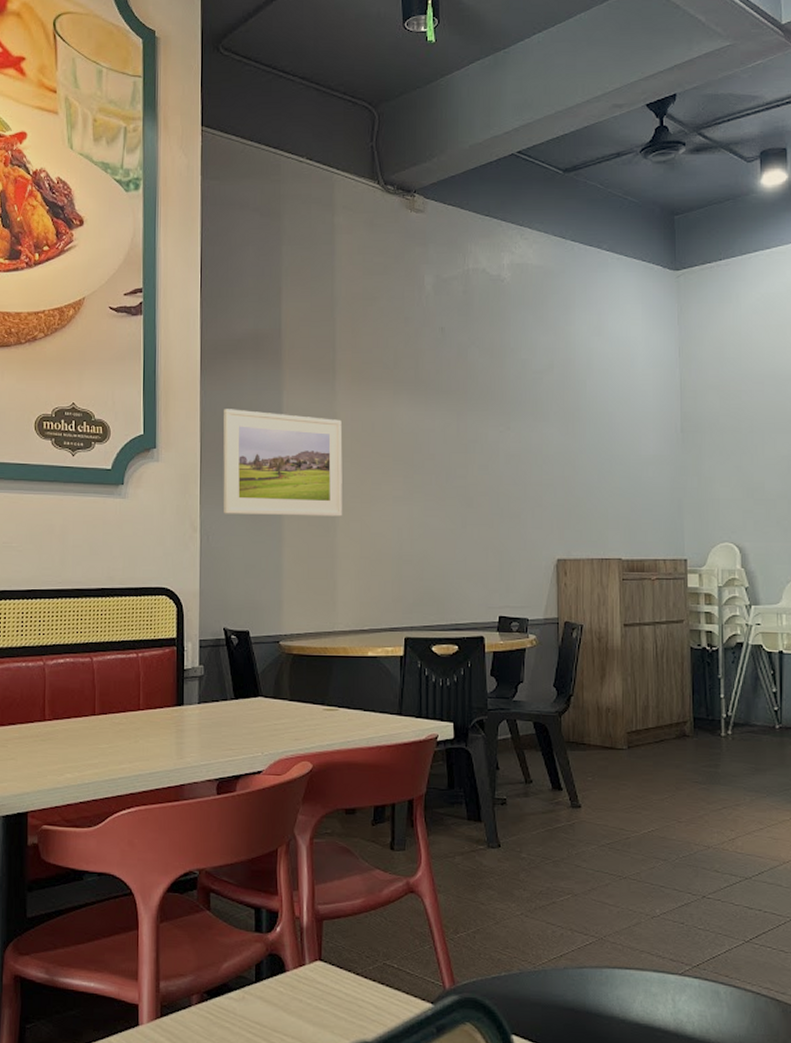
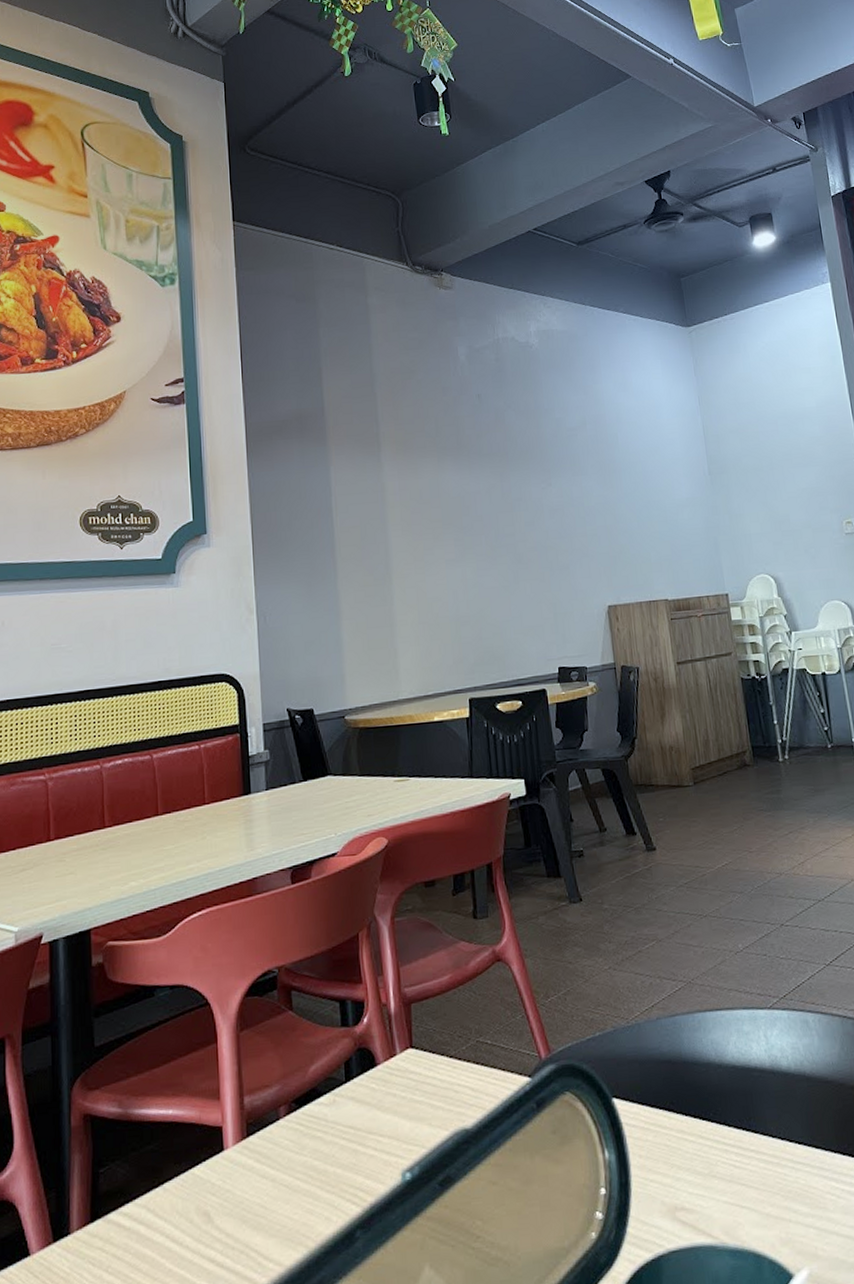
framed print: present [223,409,343,517] -> none [273,488,397,593]

